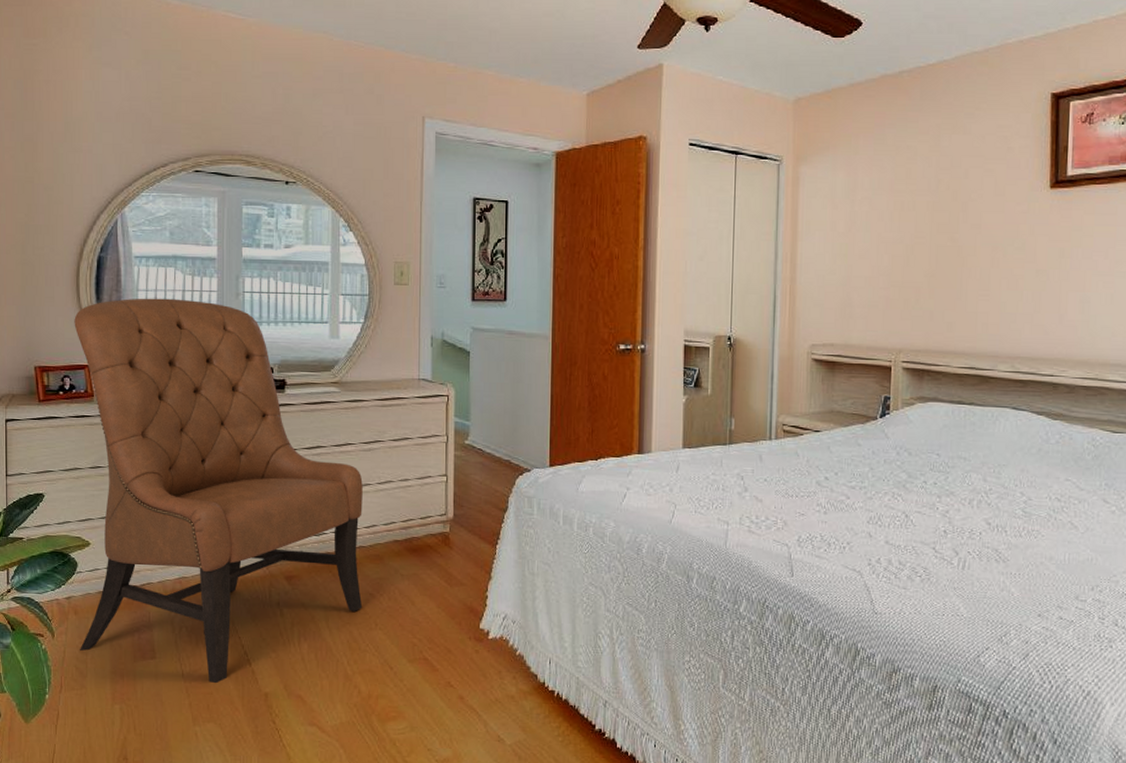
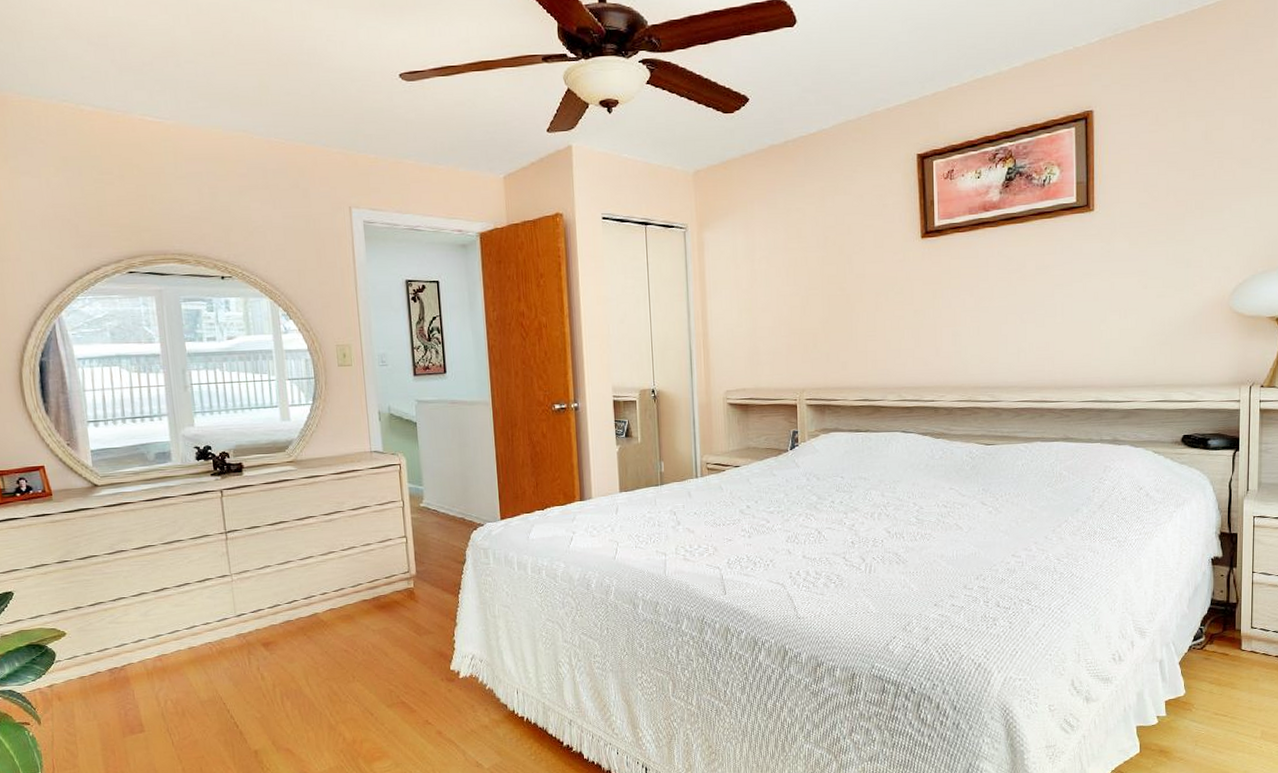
chair: present [74,298,363,684] -> none [22,395,338,748]

